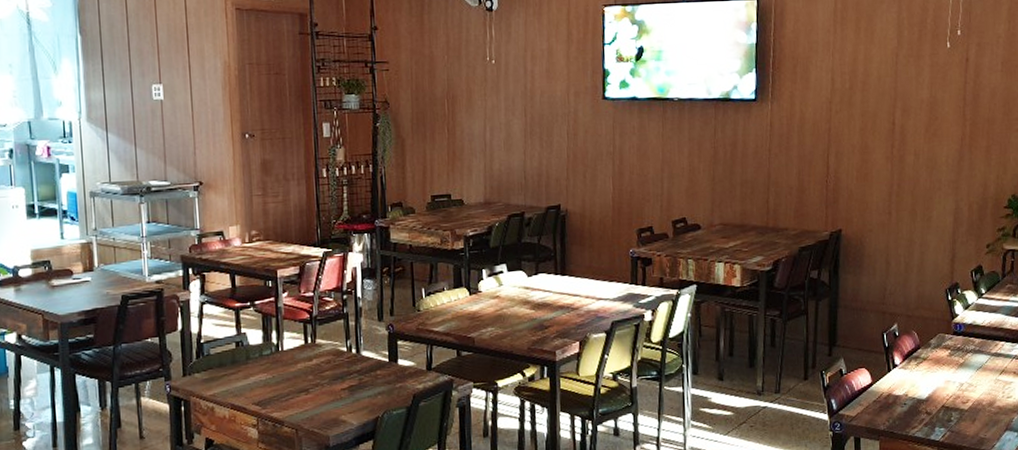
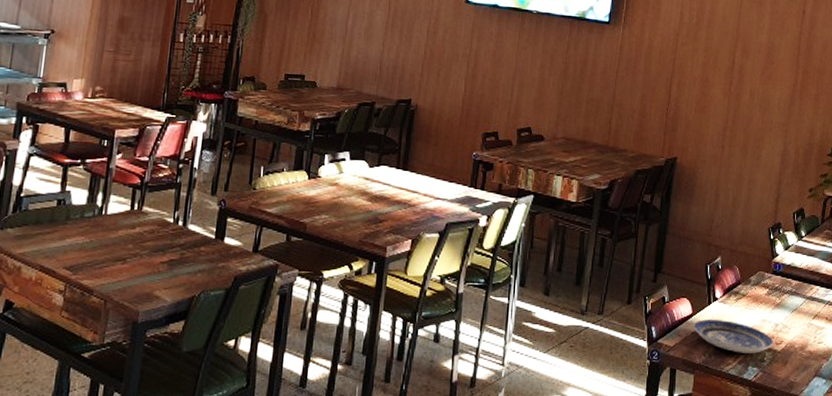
plate: none [874,385,959,416] -> present [693,320,773,353]

